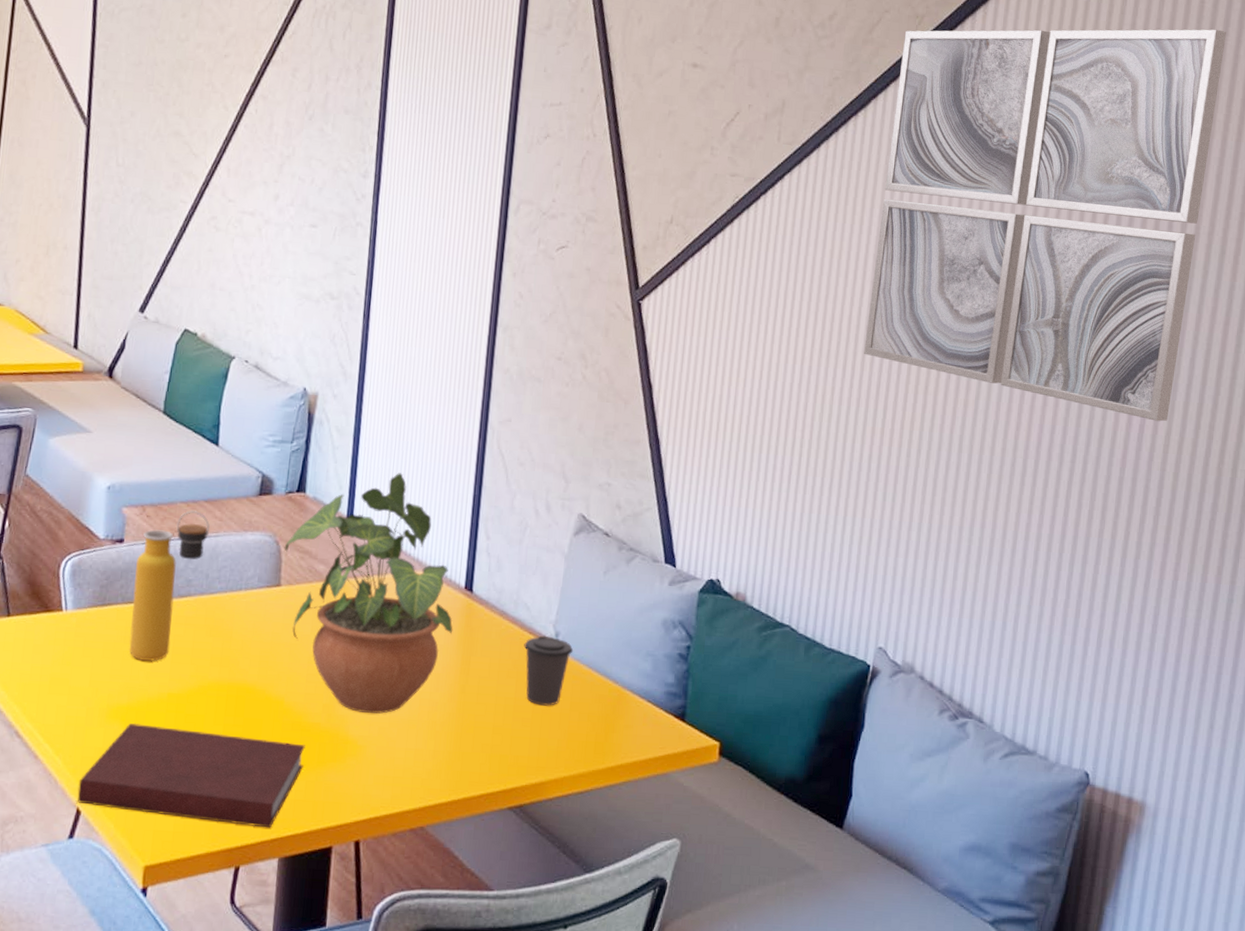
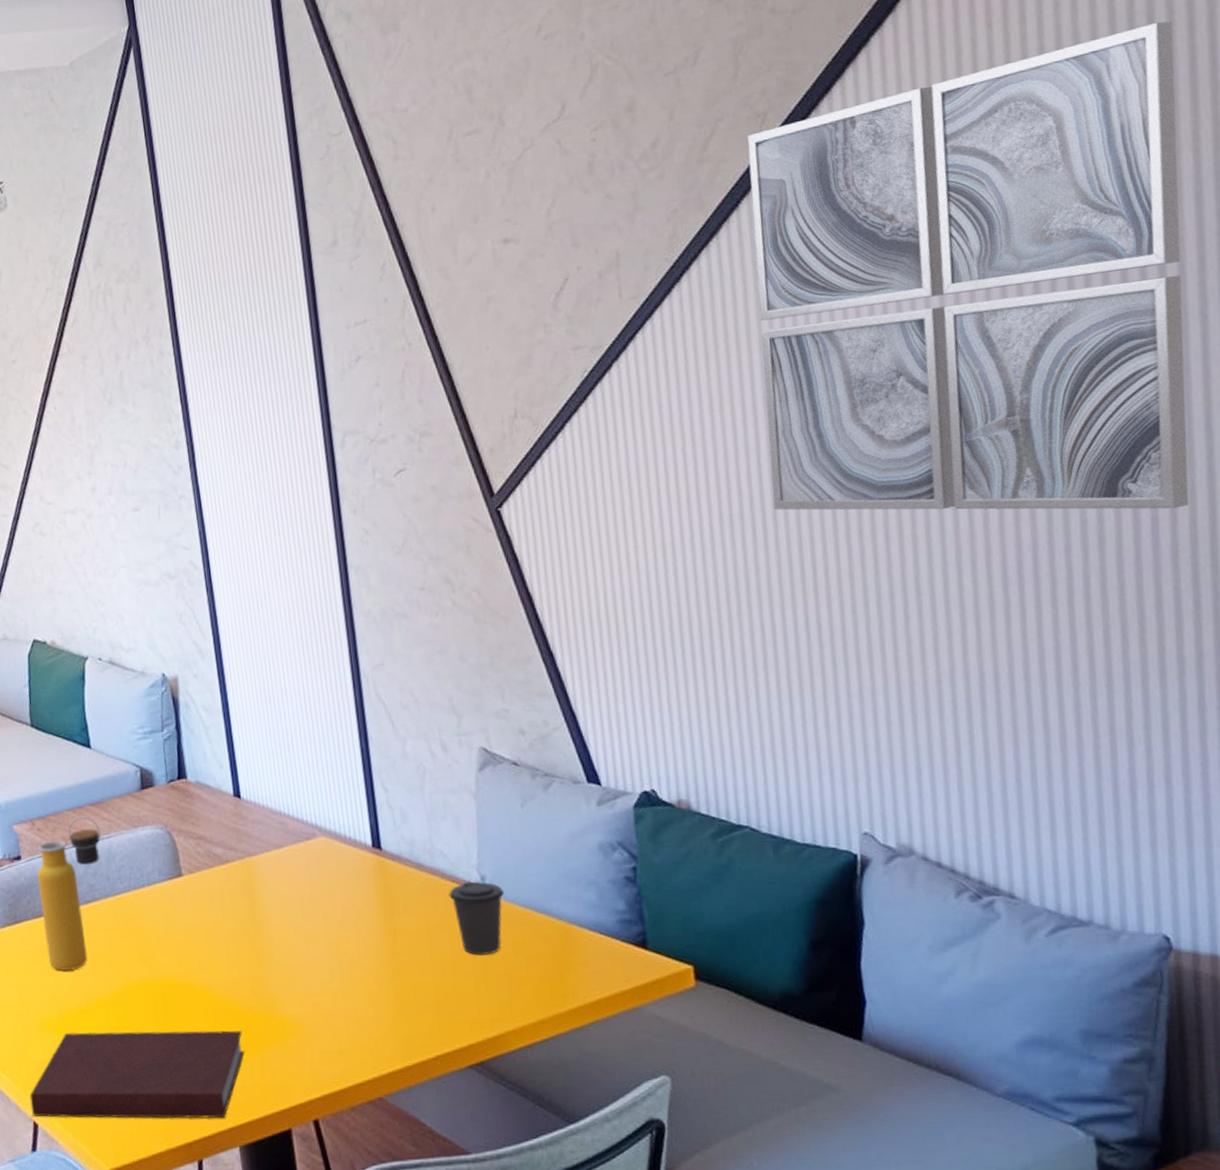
potted plant: present [284,473,454,714] -> none [177,740,370,990]

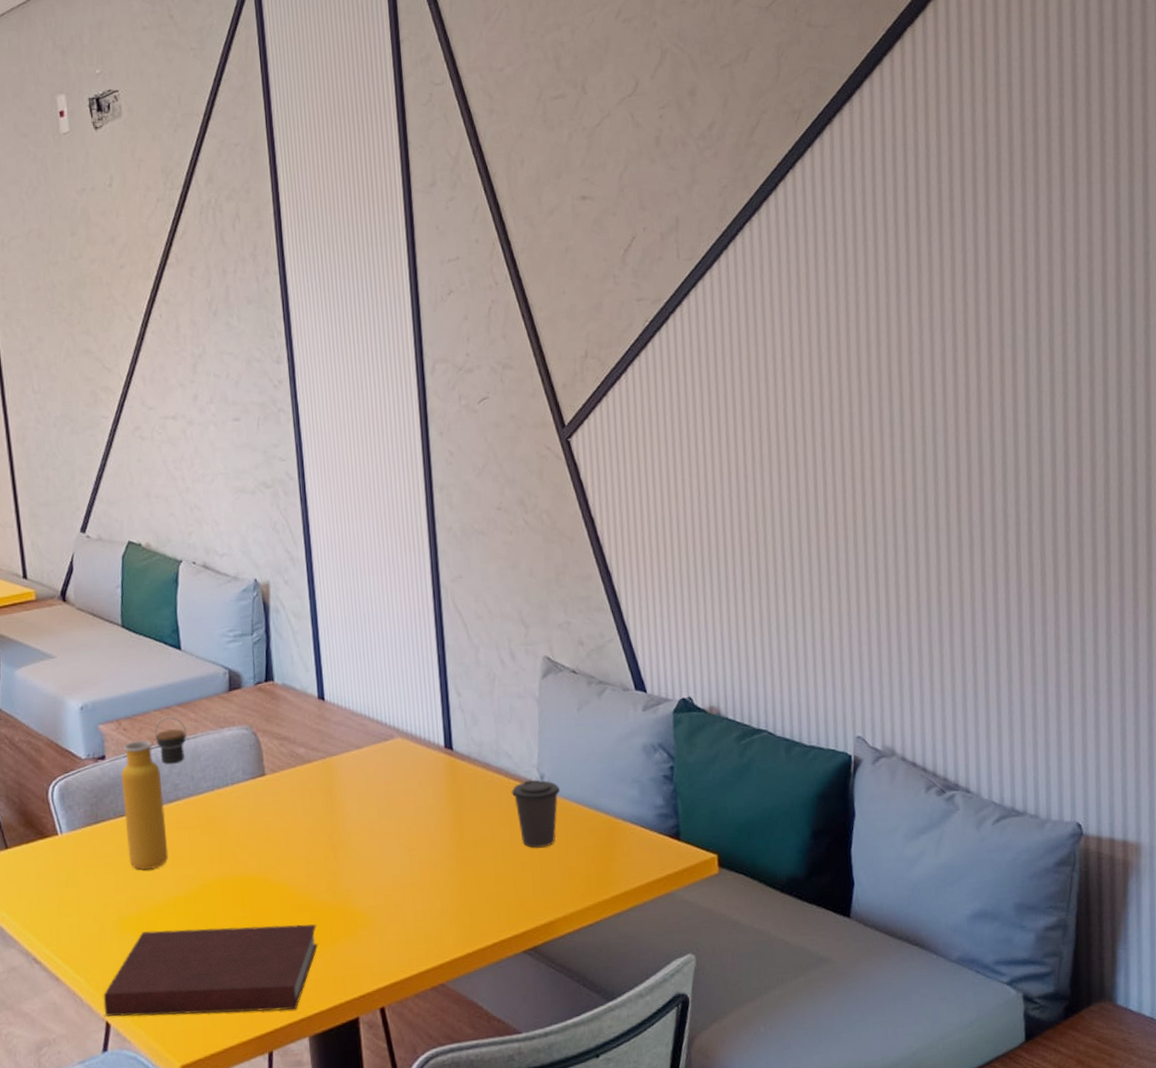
wall art: present [746,21,1189,511] -> none [785,74,1105,471]

